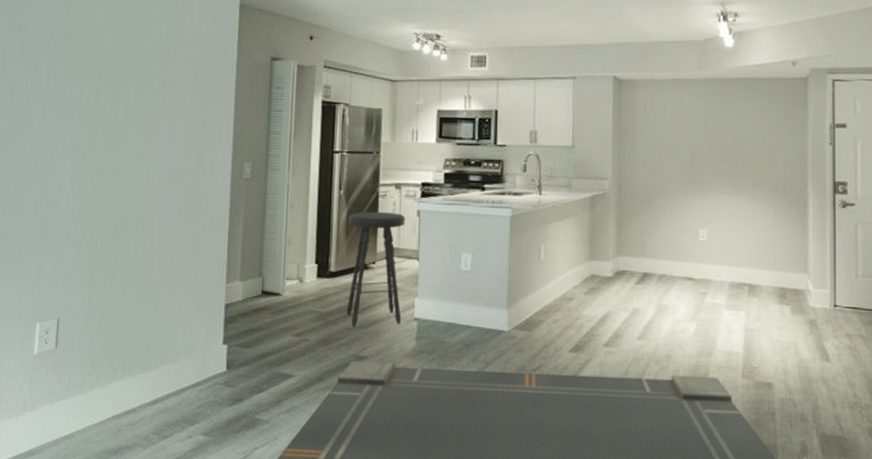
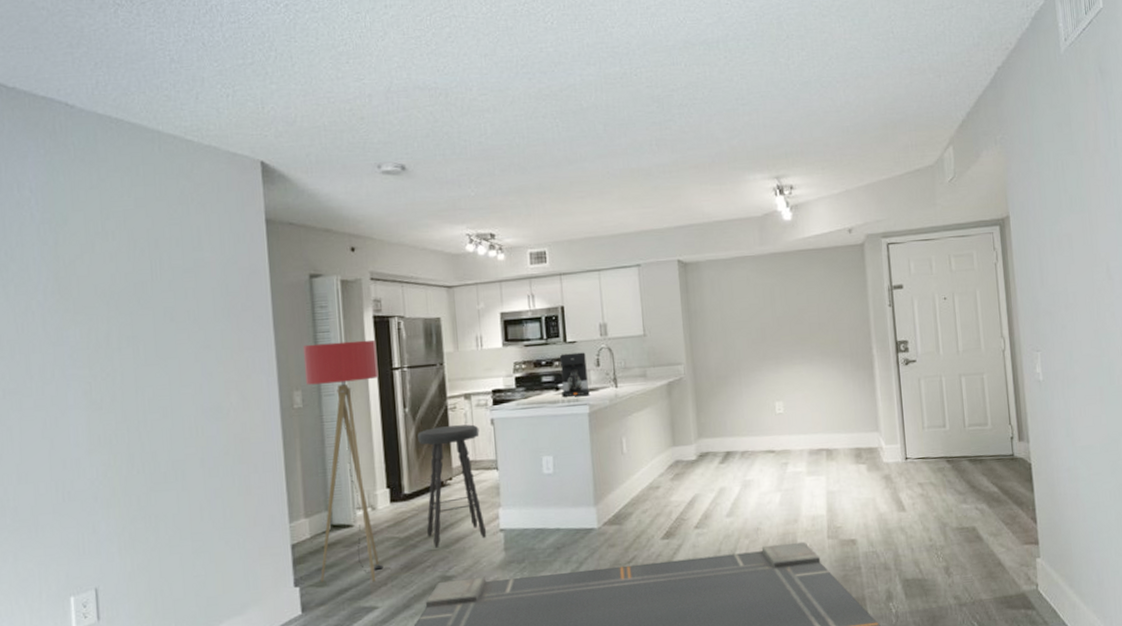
floor lamp: none [247,121,322,351] -> present [302,339,384,582]
coffee maker: none [487,156,514,200] -> present [559,352,590,398]

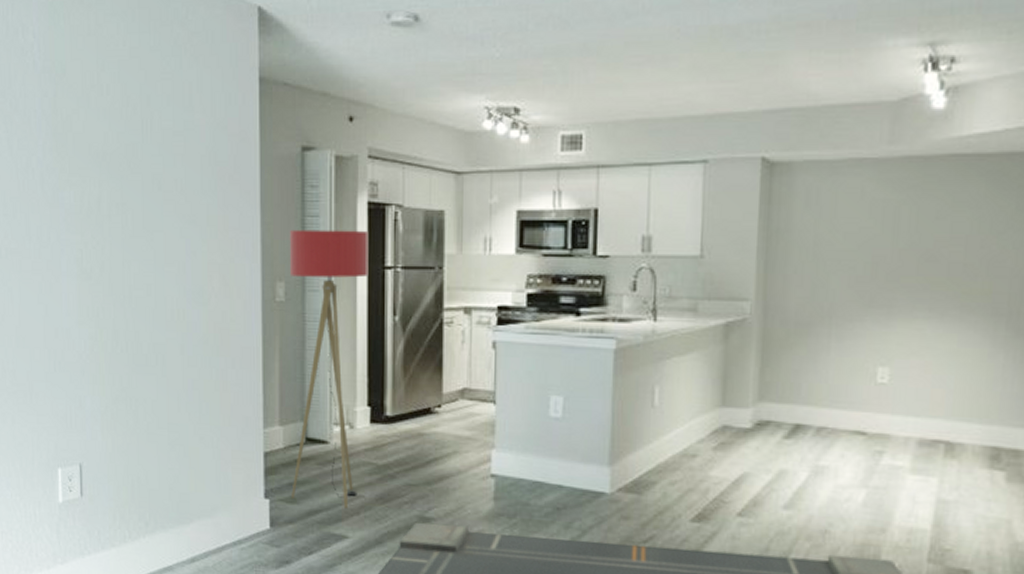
music stool: present [417,424,487,548] -> none [406,343,478,483]
coffee maker: present [559,352,590,398] -> none [583,270,620,328]

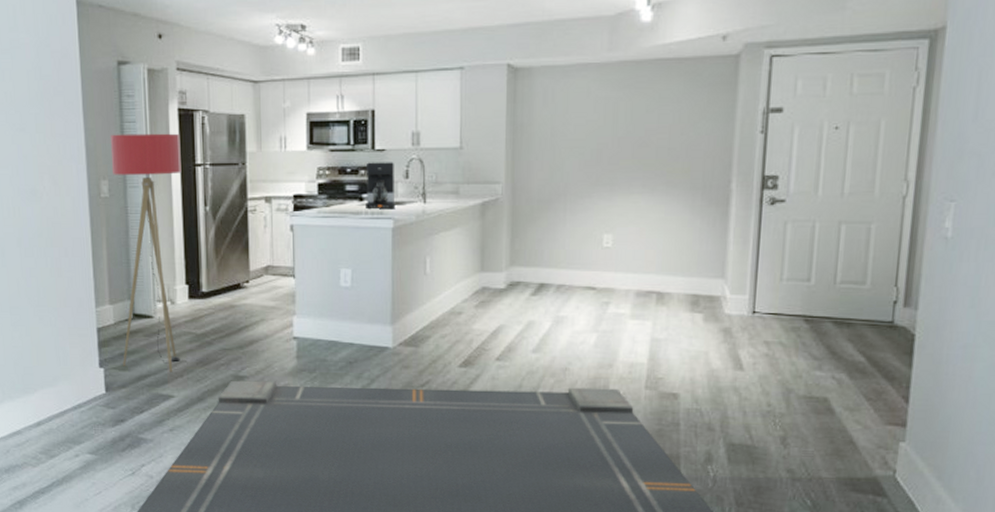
coffee maker: none [583,270,620,328] -> present [365,162,396,210]

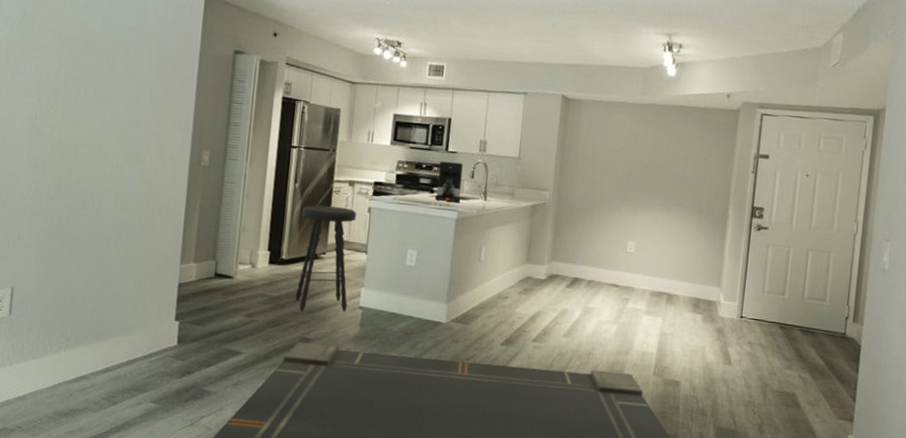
floor lamp: present [110,133,182,372] -> none [198,111,281,330]
music stool: none [217,229,280,348] -> present [295,205,357,312]

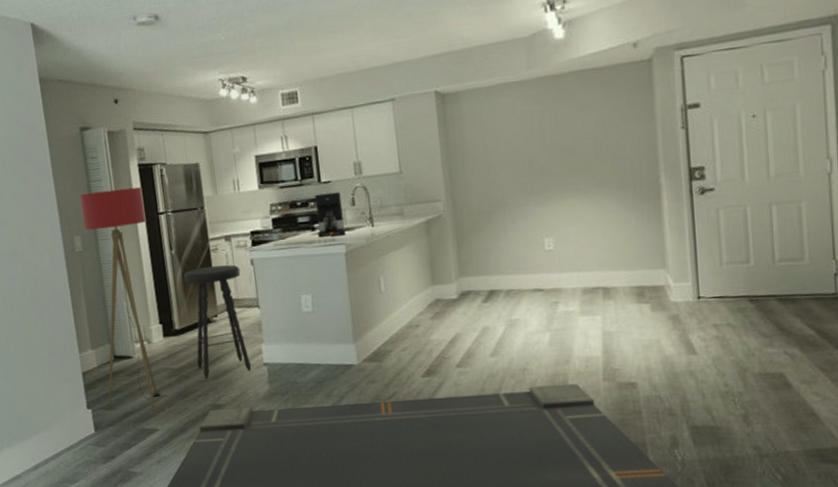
floor lamp: none [198,111,281,330] -> present [79,186,161,407]

